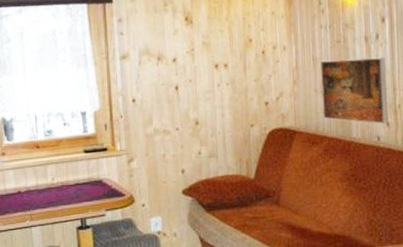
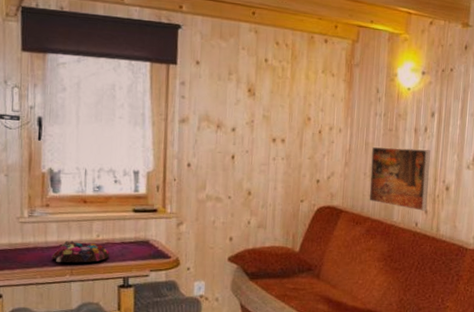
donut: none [11,186,66,209] -> present [51,240,110,263]

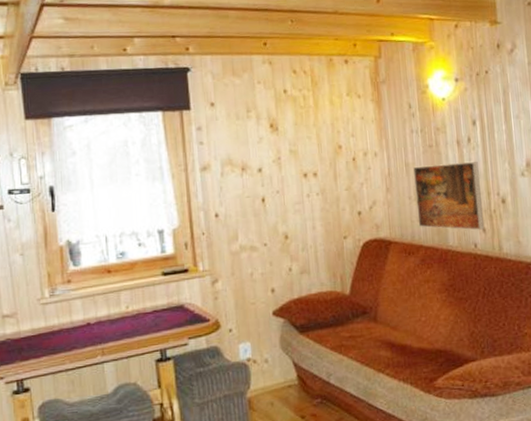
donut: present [51,240,110,263] -> none [79,316,143,344]

